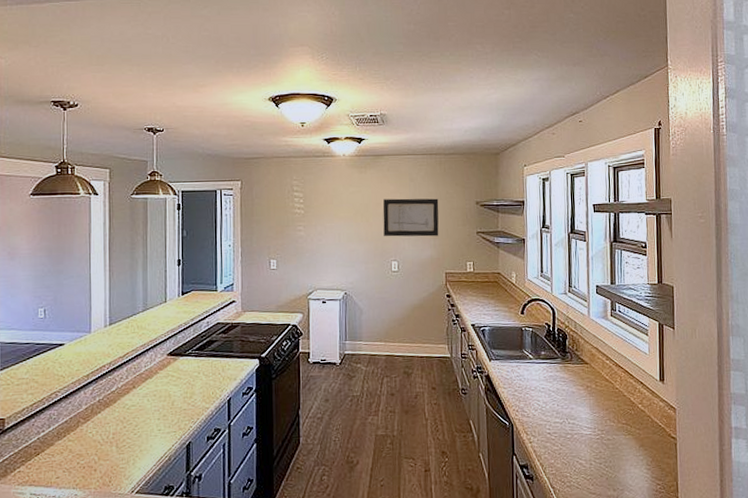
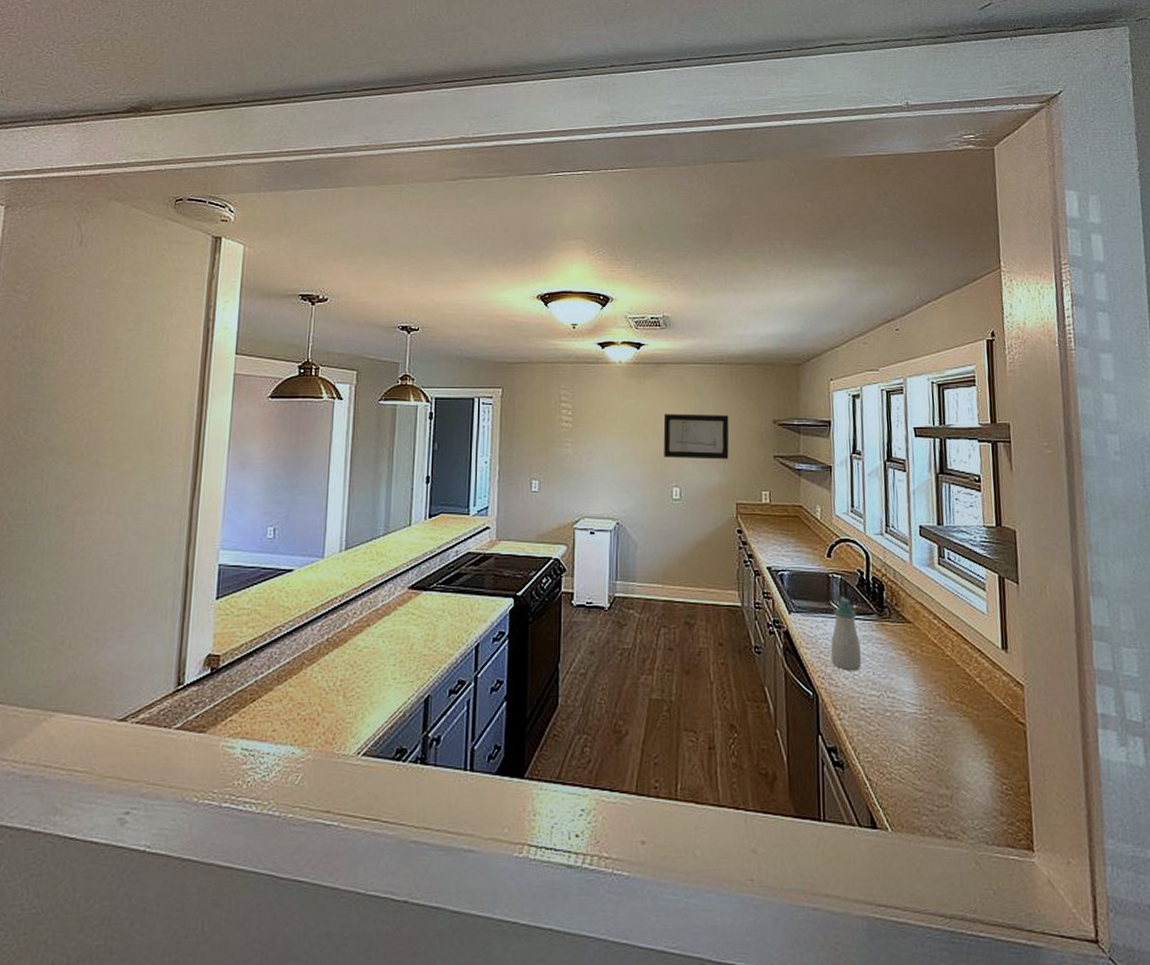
soap bottle: none [523,345,548,405] -> present [830,596,861,671]

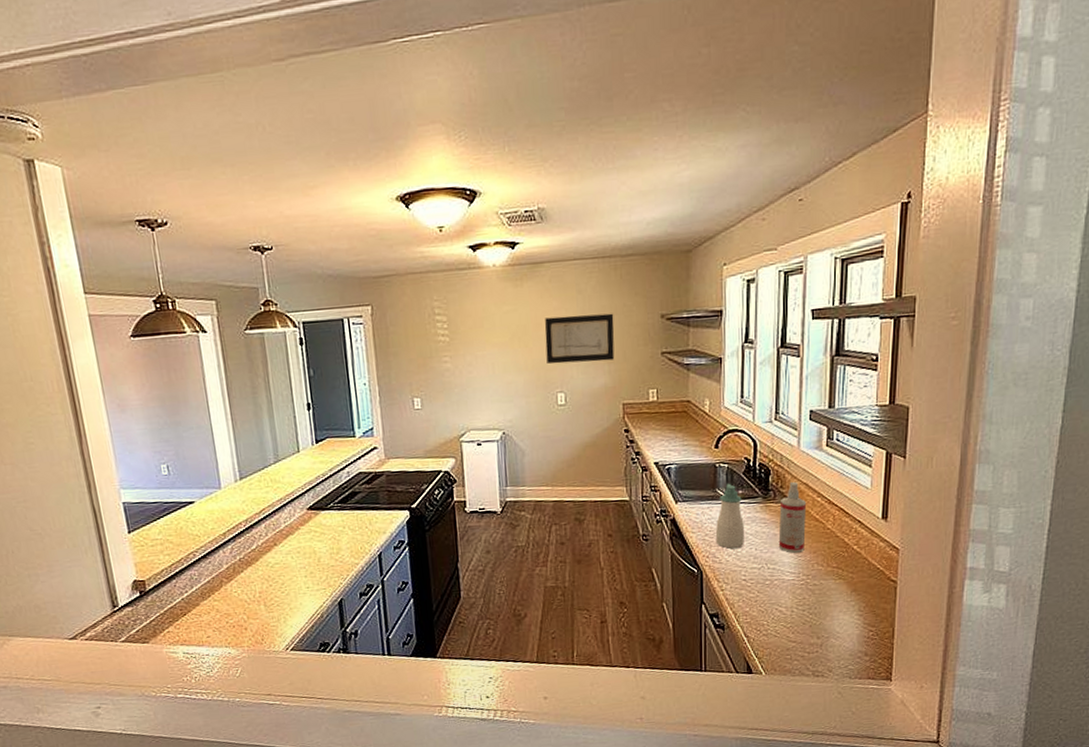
spray bottle: none [895,601,925,681] -> present [778,482,807,553]

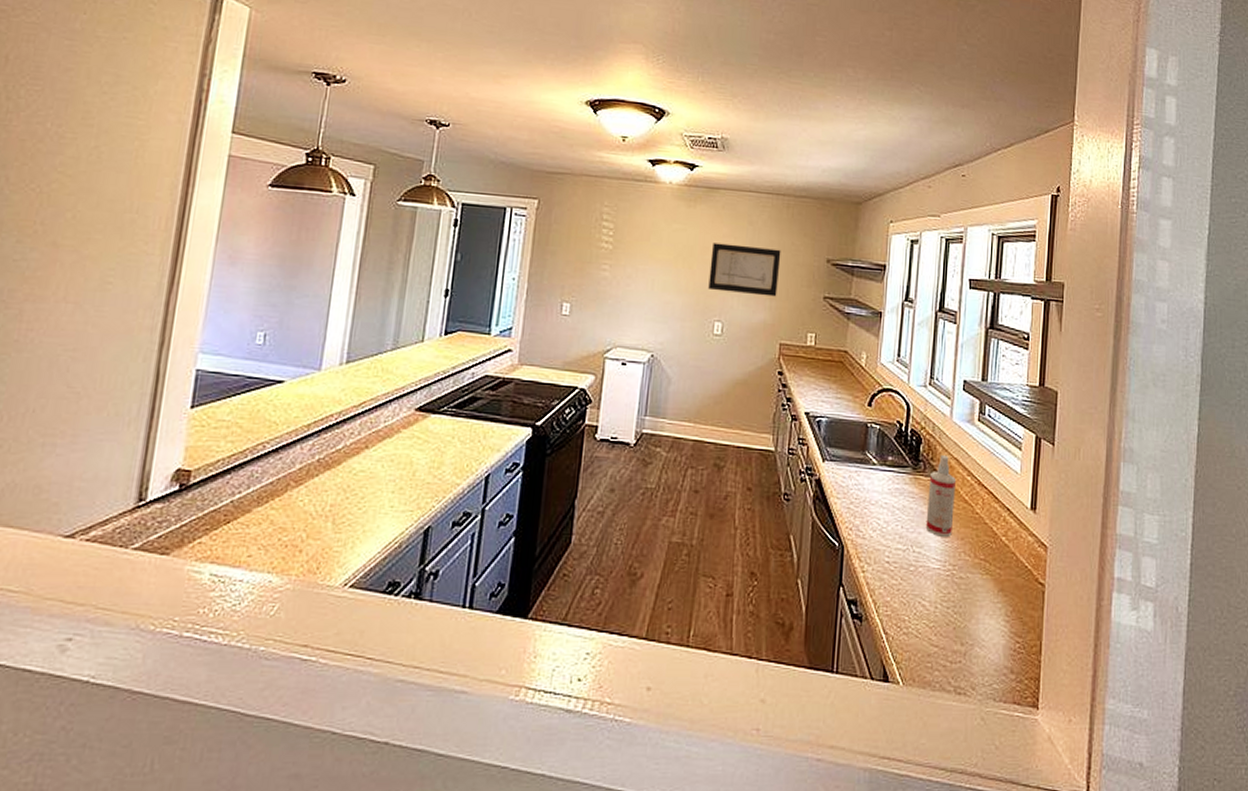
soap bottle: present [715,483,744,549] -> none [860,447,892,524]

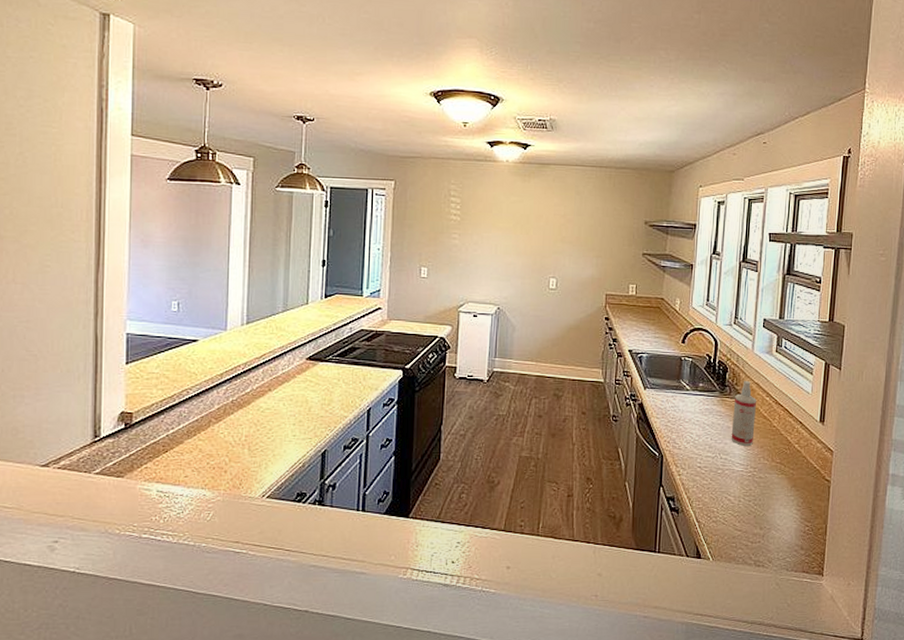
wall art: present [708,243,781,297] -> none [543,211,605,255]

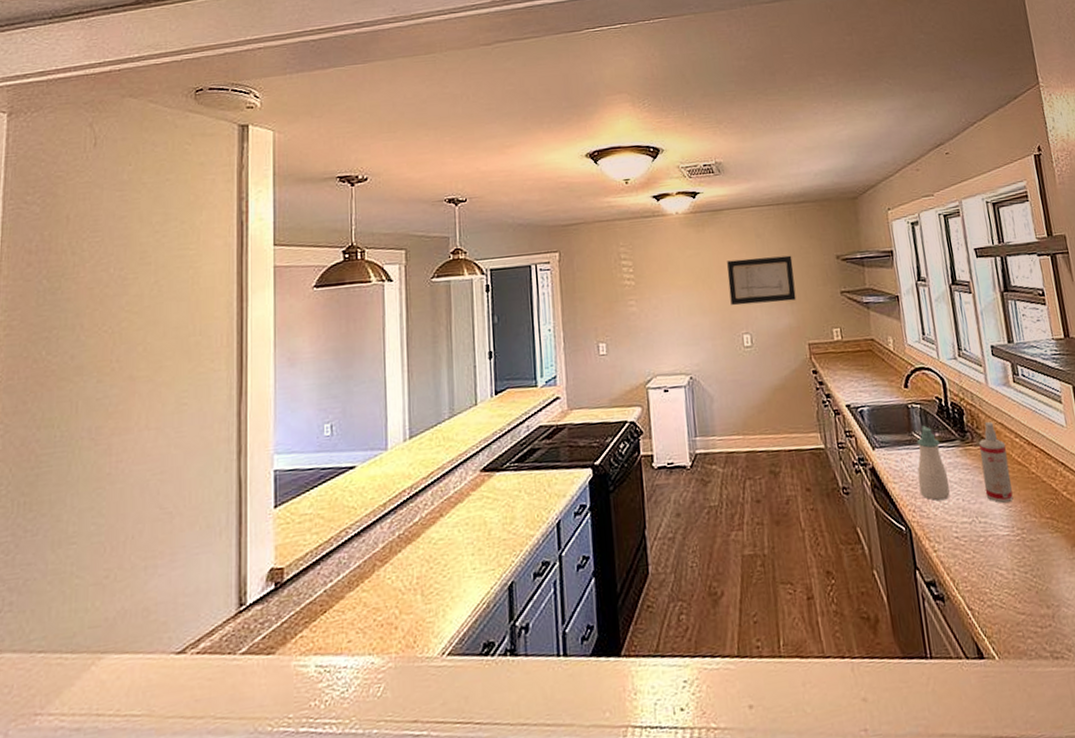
wall art: none [543,211,605,255] -> present [727,255,797,306]
soap bottle: none [676,376,702,437] -> present [917,425,950,501]

